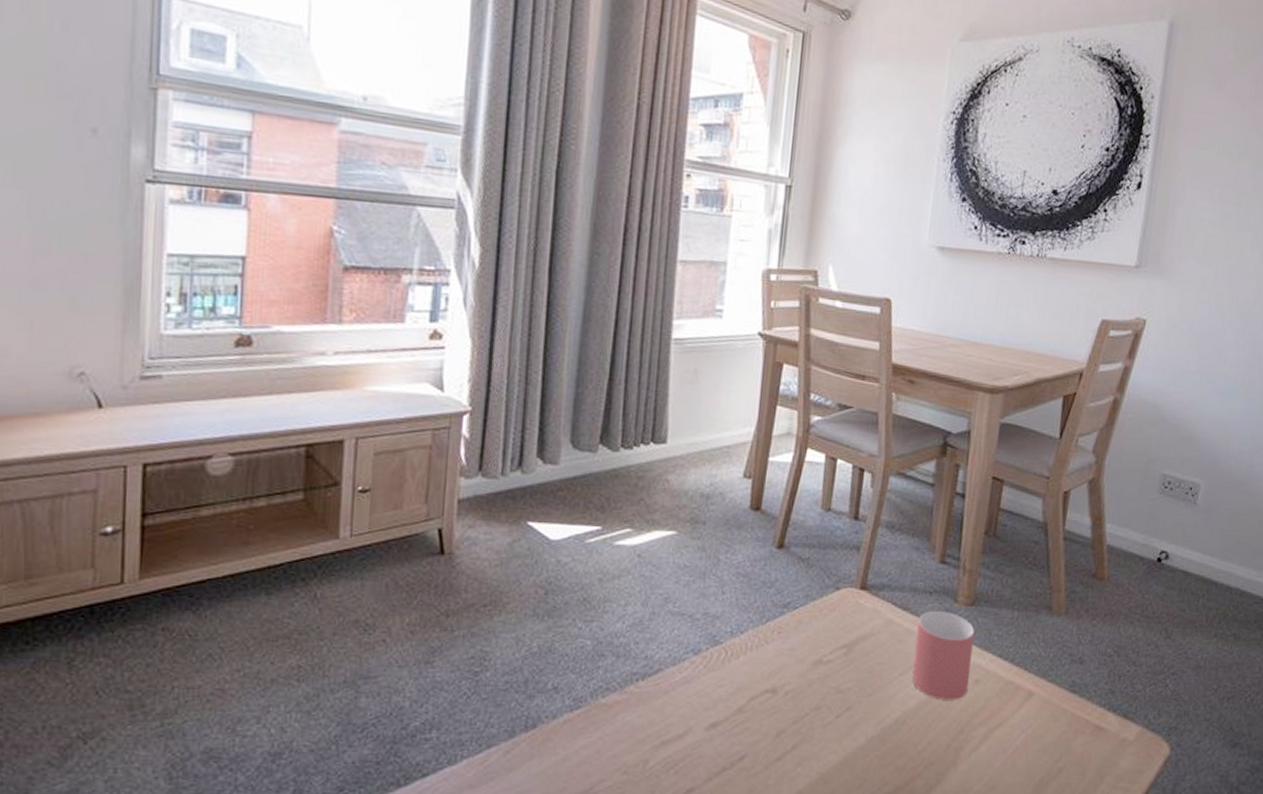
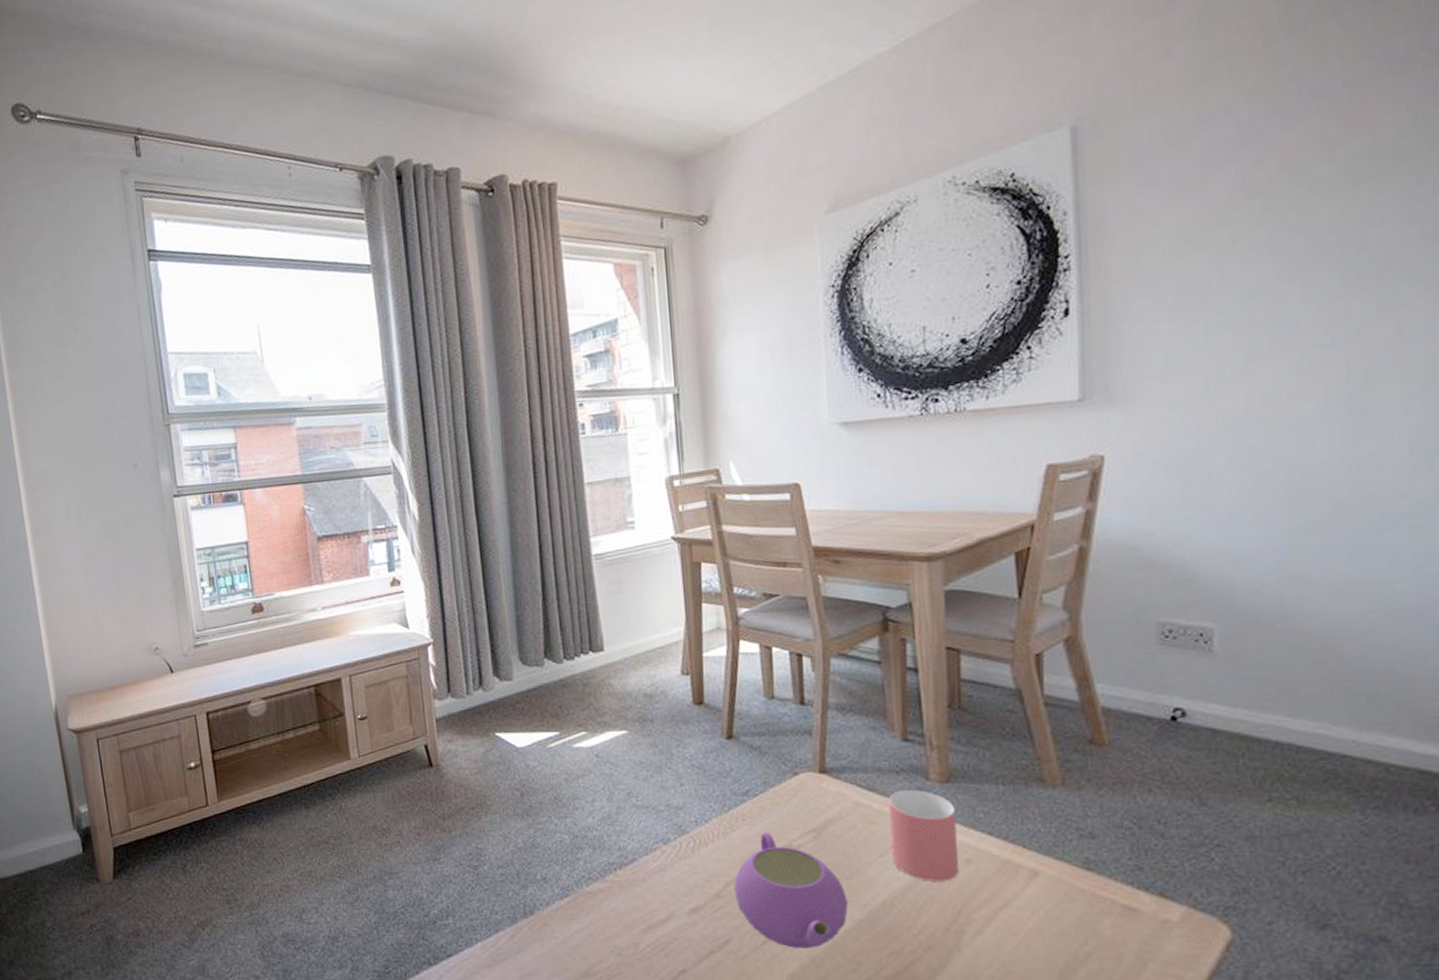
teapot: none [757,646,865,765] -> present [734,832,848,948]

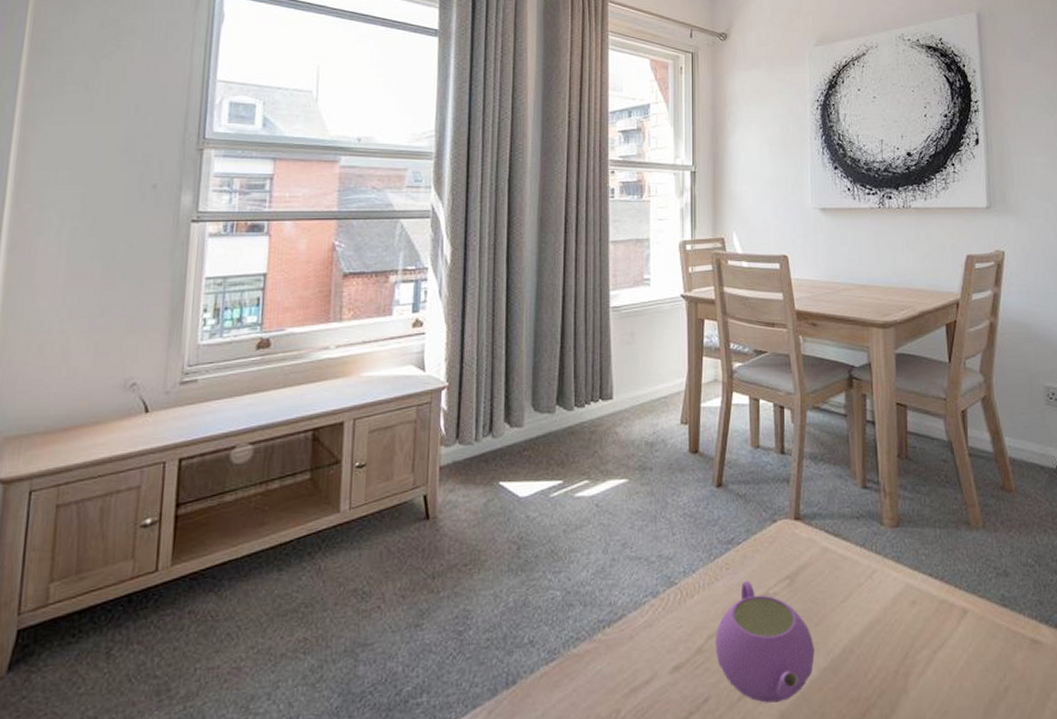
mug: present [888,790,960,881] -> none [850,535,907,625]

